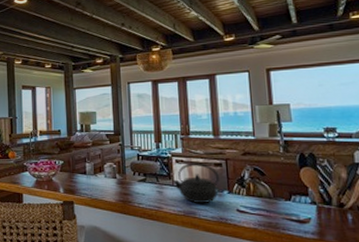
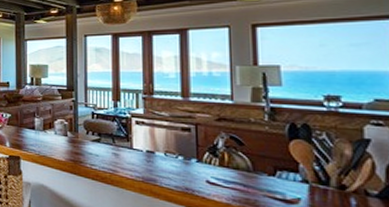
kettle: present [172,162,219,203] -> none [130,125,187,171]

